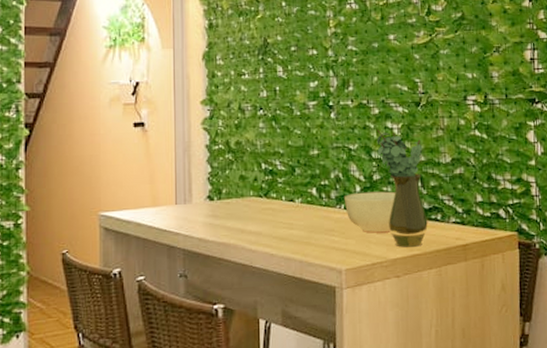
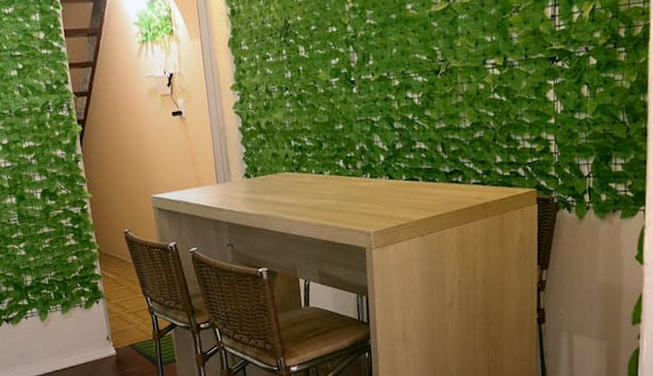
bowl: present [344,191,395,233] -> none [369,158,418,198]
vase: present [376,129,428,248] -> none [398,100,449,209]

